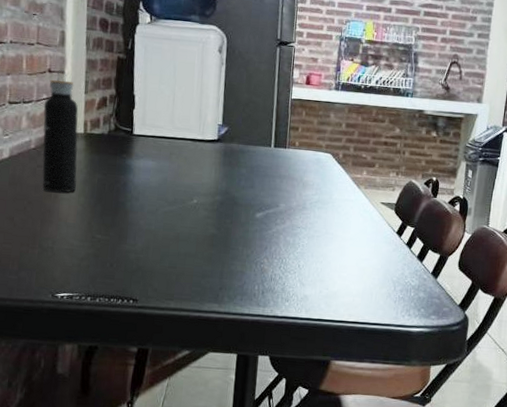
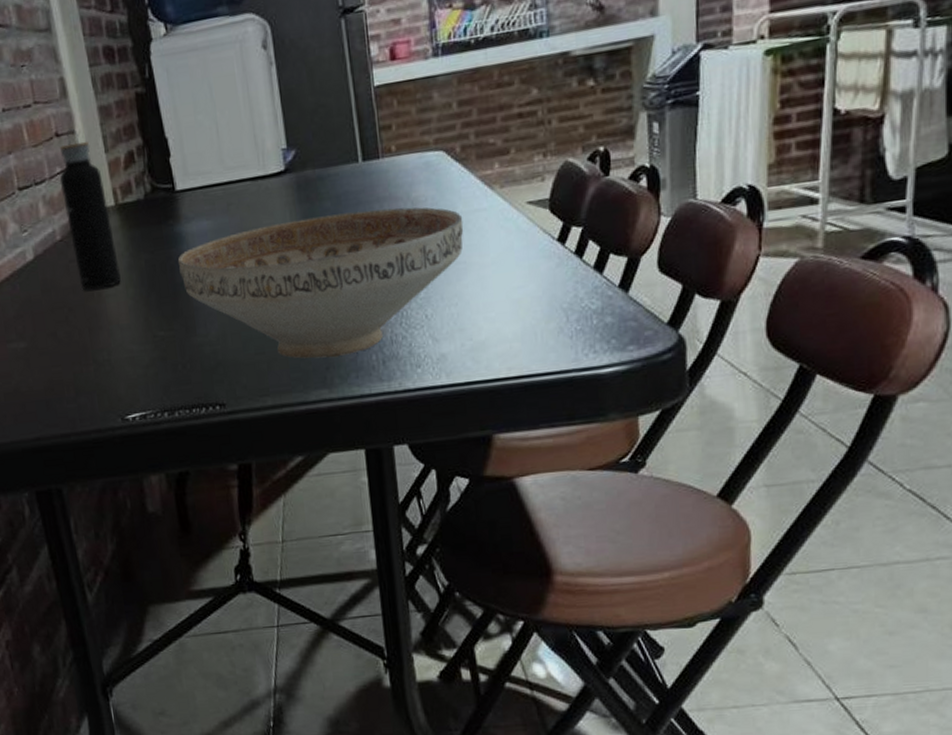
decorative bowl: none [123,175,336,282] -> present [177,207,464,359]

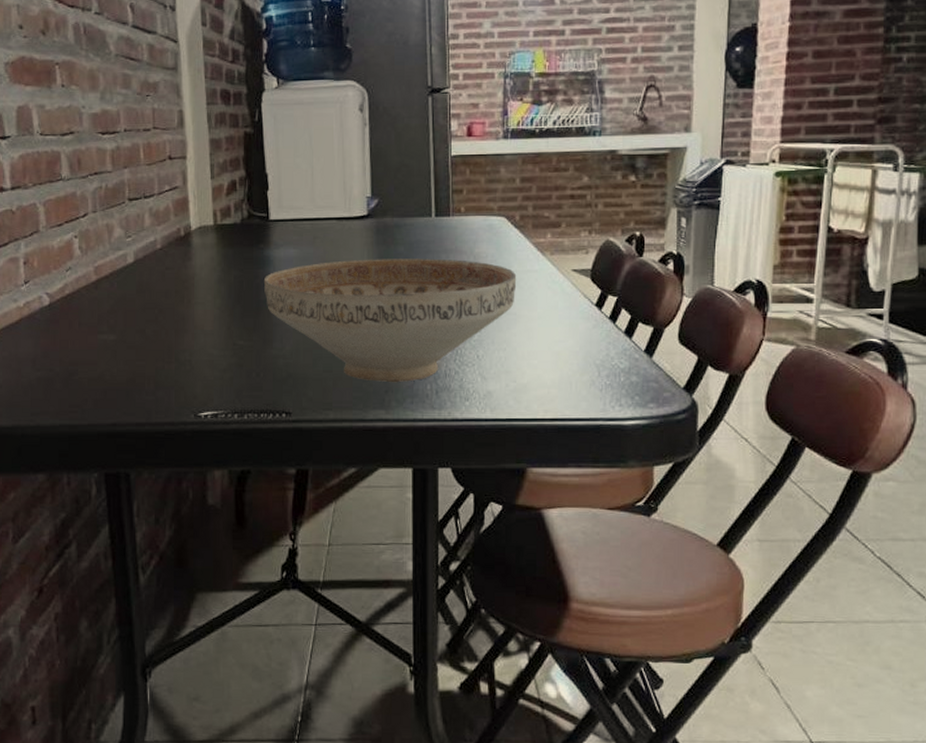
water bottle: present [59,128,121,290] -> none [167,154,210,296]

